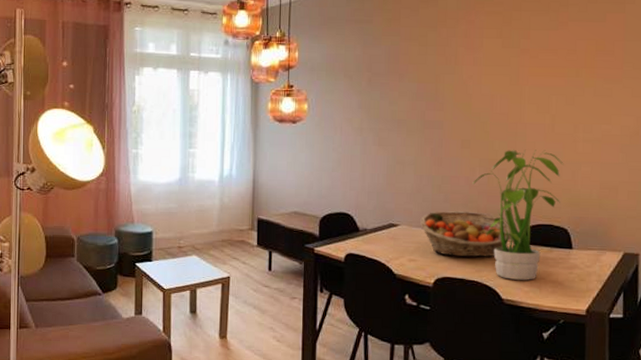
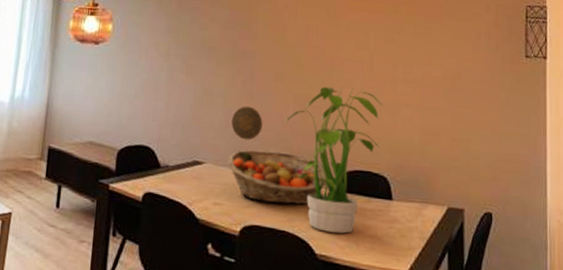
decorative plate: none [423,172,452,203] -> present [231,106,263,141]

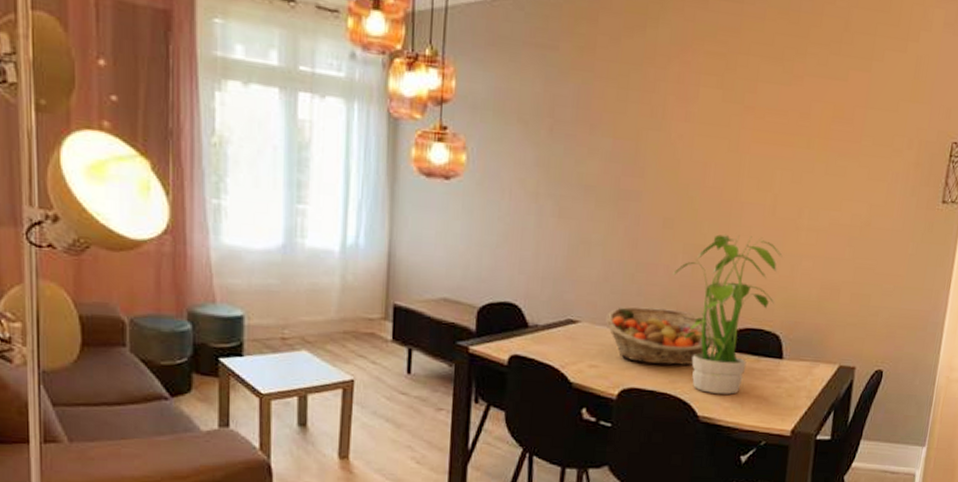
decorative plate: present [231,106,263,141] -> none [611,256,648,296]

